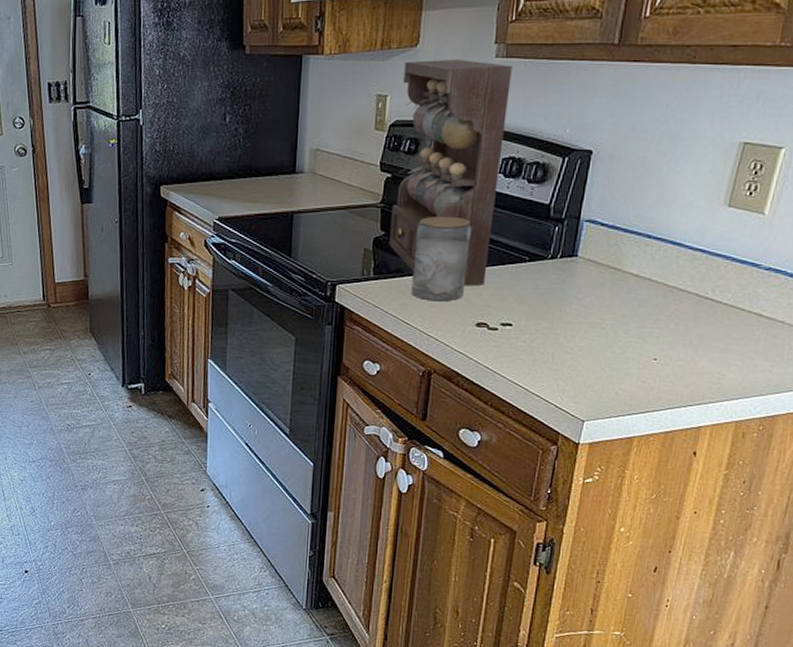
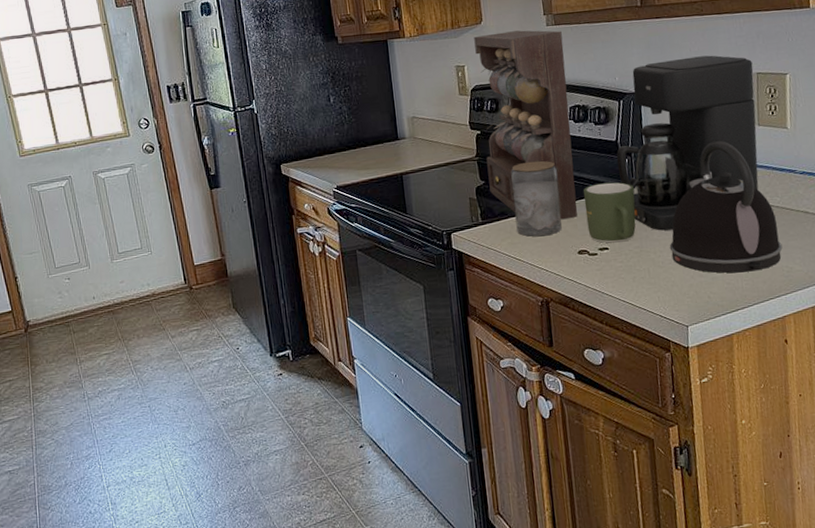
mug: none [493,251,558,320] -> present [583,182,636,243]
coffee maker: none [543,114,742,314] -> present [616,55,759,231]
kettle: none [583,218,721,373] -> present [669,140,783,274]

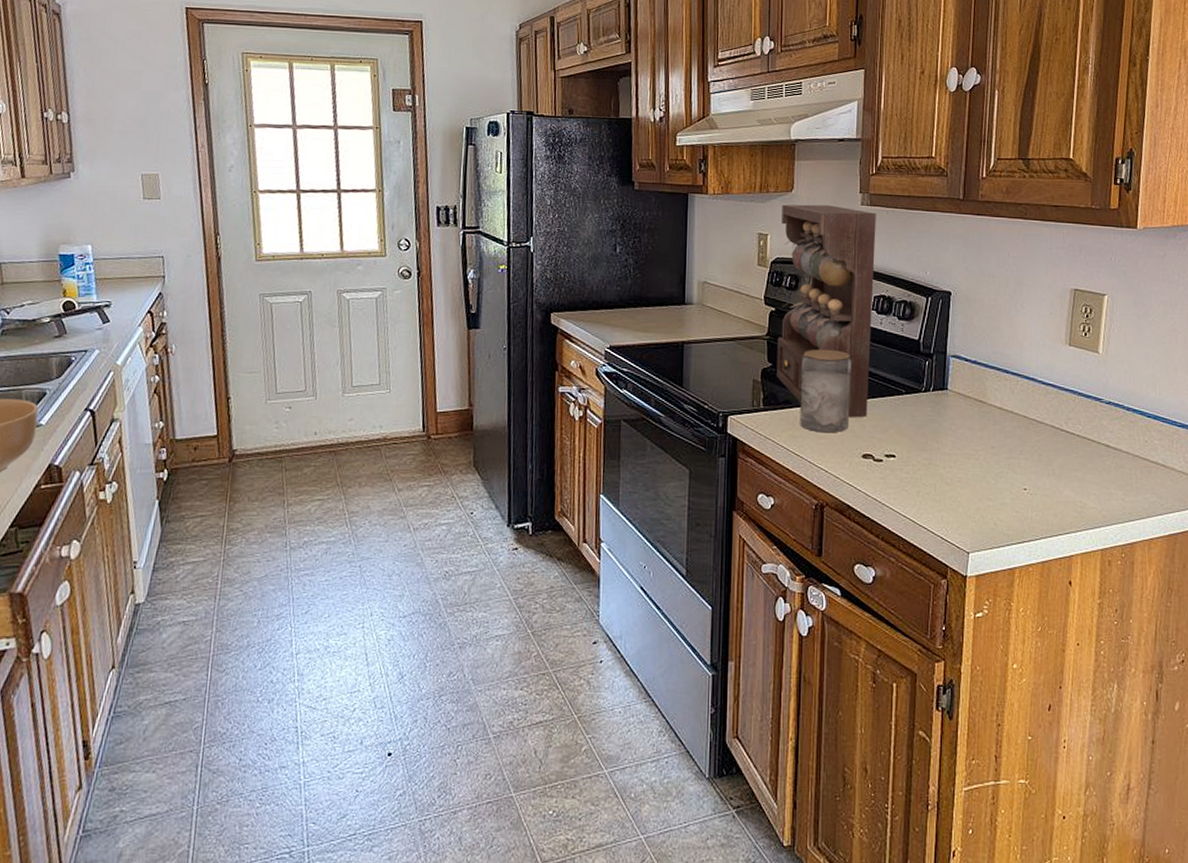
mug: present [583,182,636,243] -> none [876,383,931,451]
coffee maker: present [616,55,759,231] -> none [916,261,1071,445]
kettle: present [669,140,783,274] -> none [960,355,1079,502]

